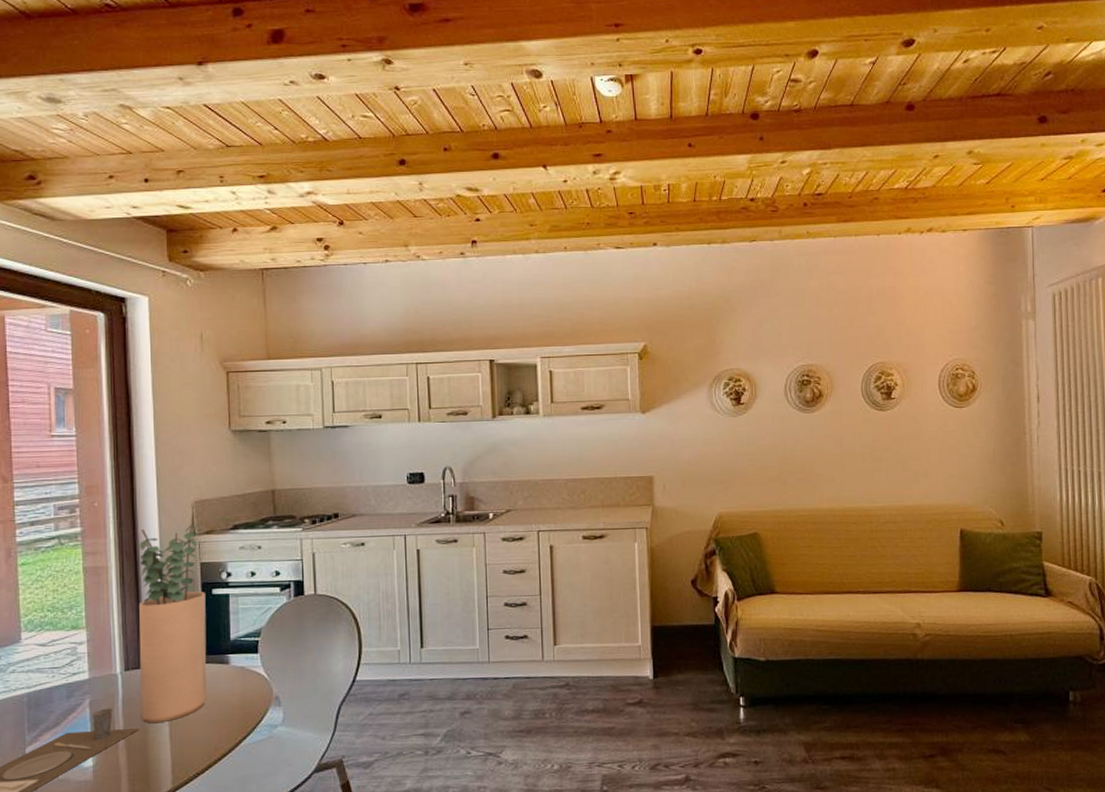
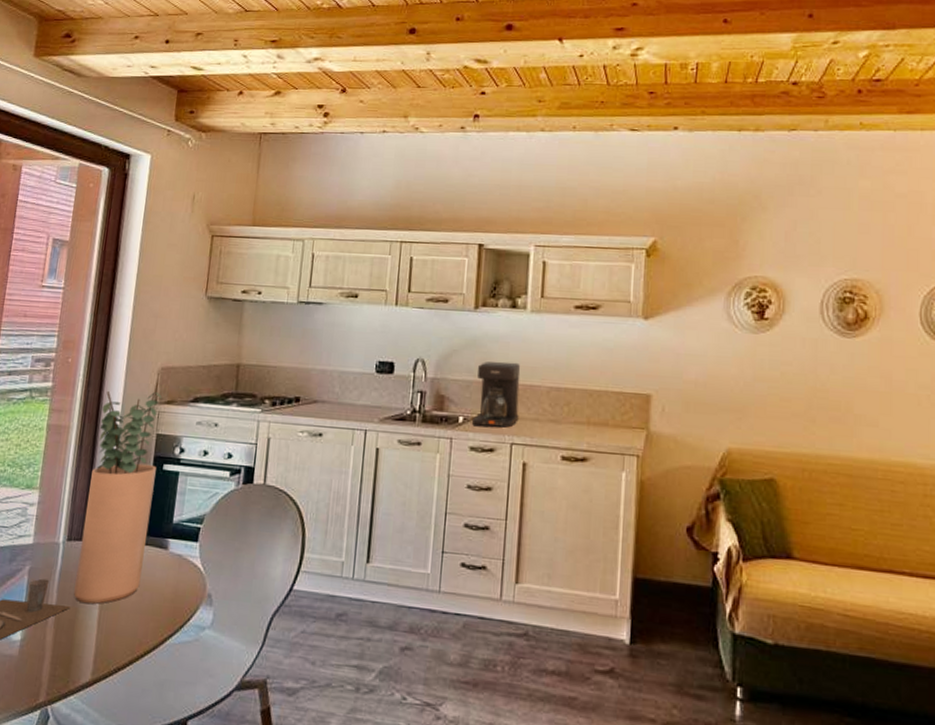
coffee maker: none [500,461,542,519] -> present [471,361,521,428]

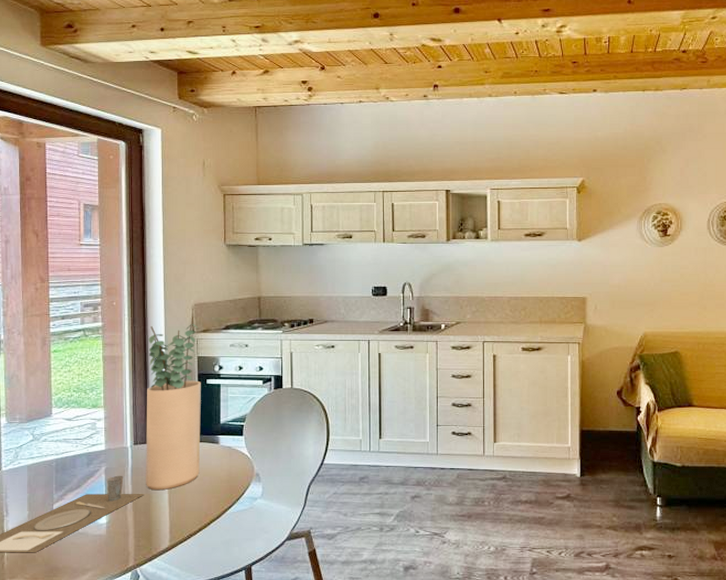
coffee maker: present [471,361,521,428] -> none [451,280,488,330]

